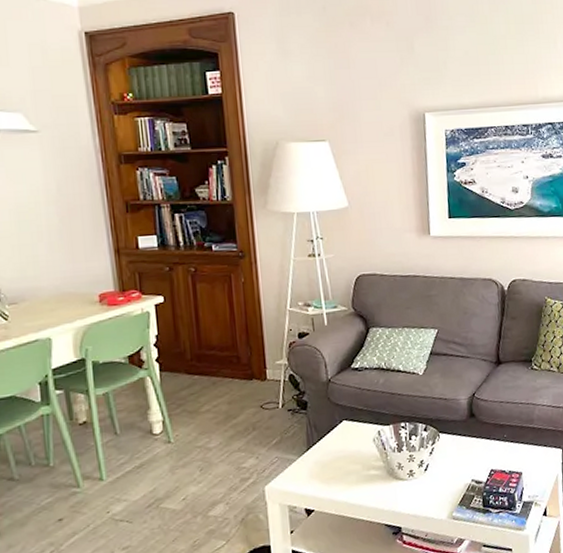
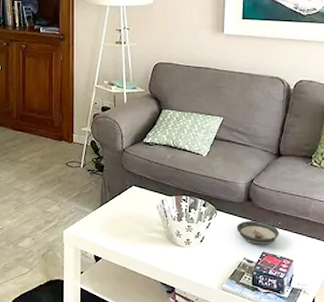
saucer: none [462,437,506,463] -> present [237,220,279,245]

